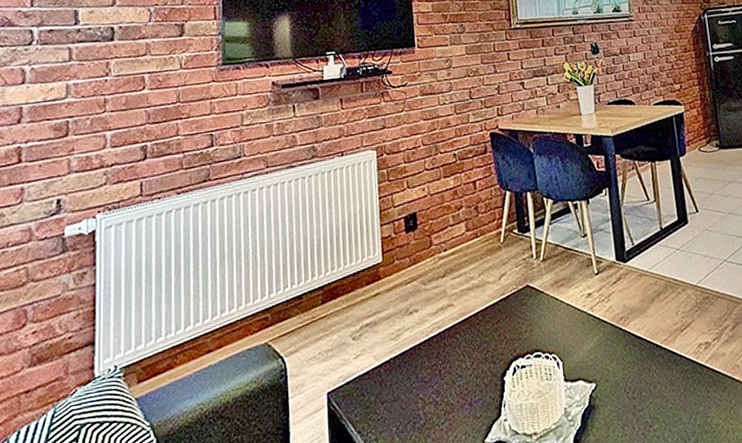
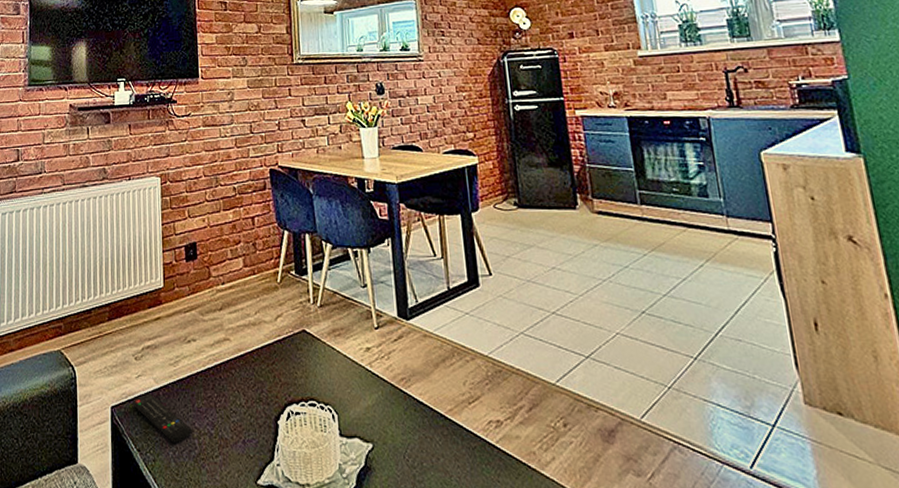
remote control: none [351,371,416,418] -> present [133,393,192,443]

